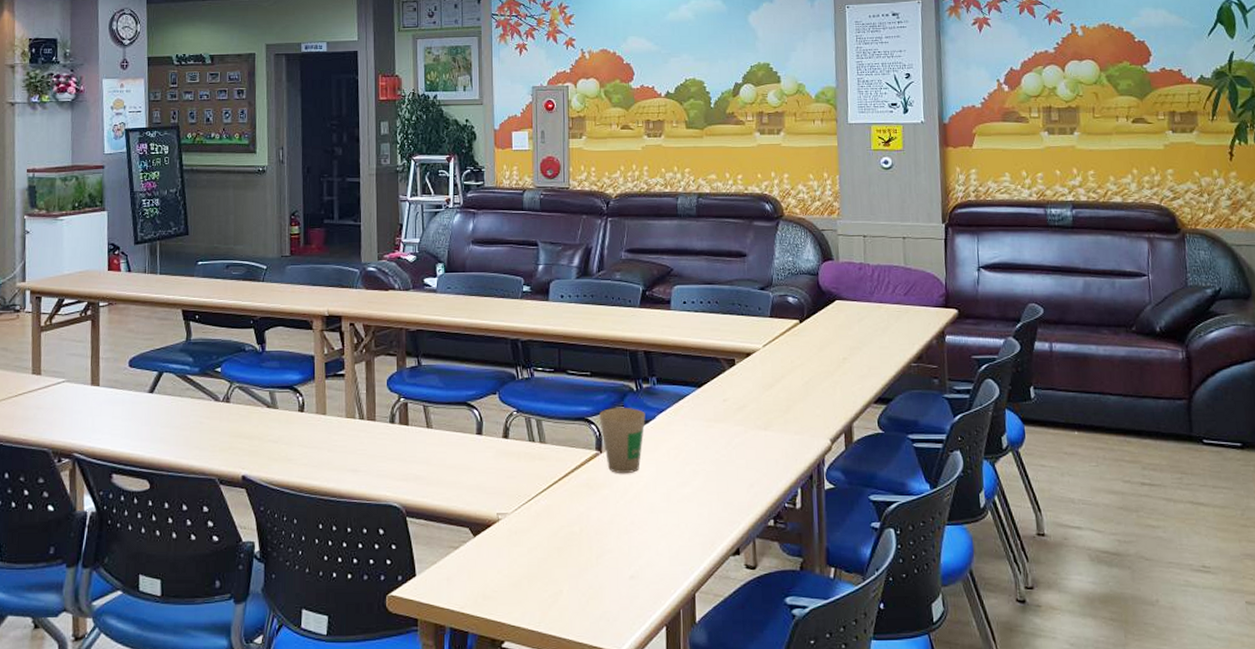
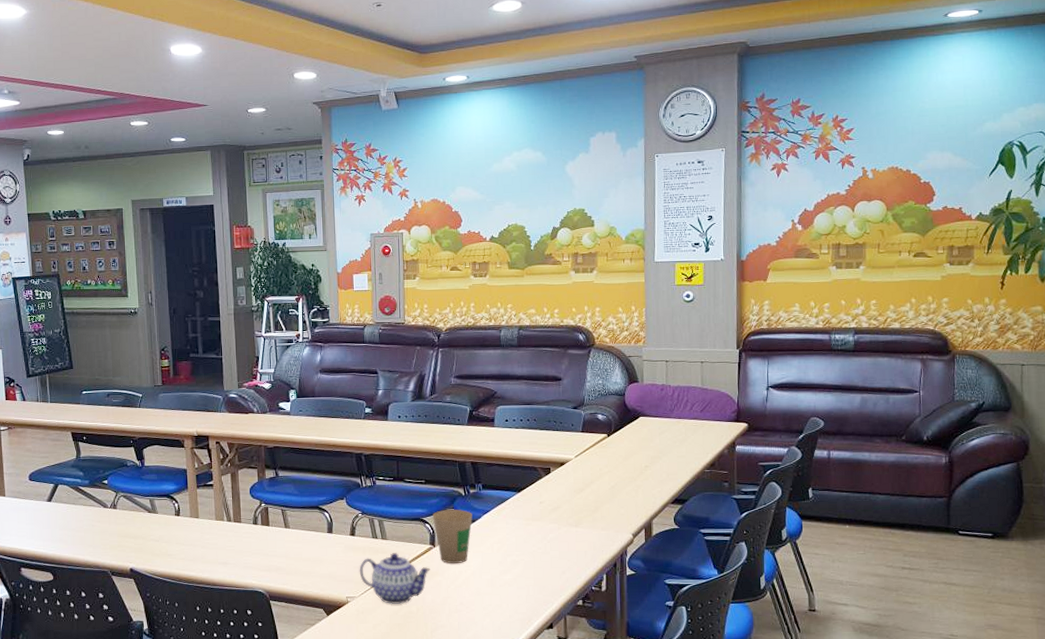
teapot: none [512,460,596,523] -> present [359,553,430,604]

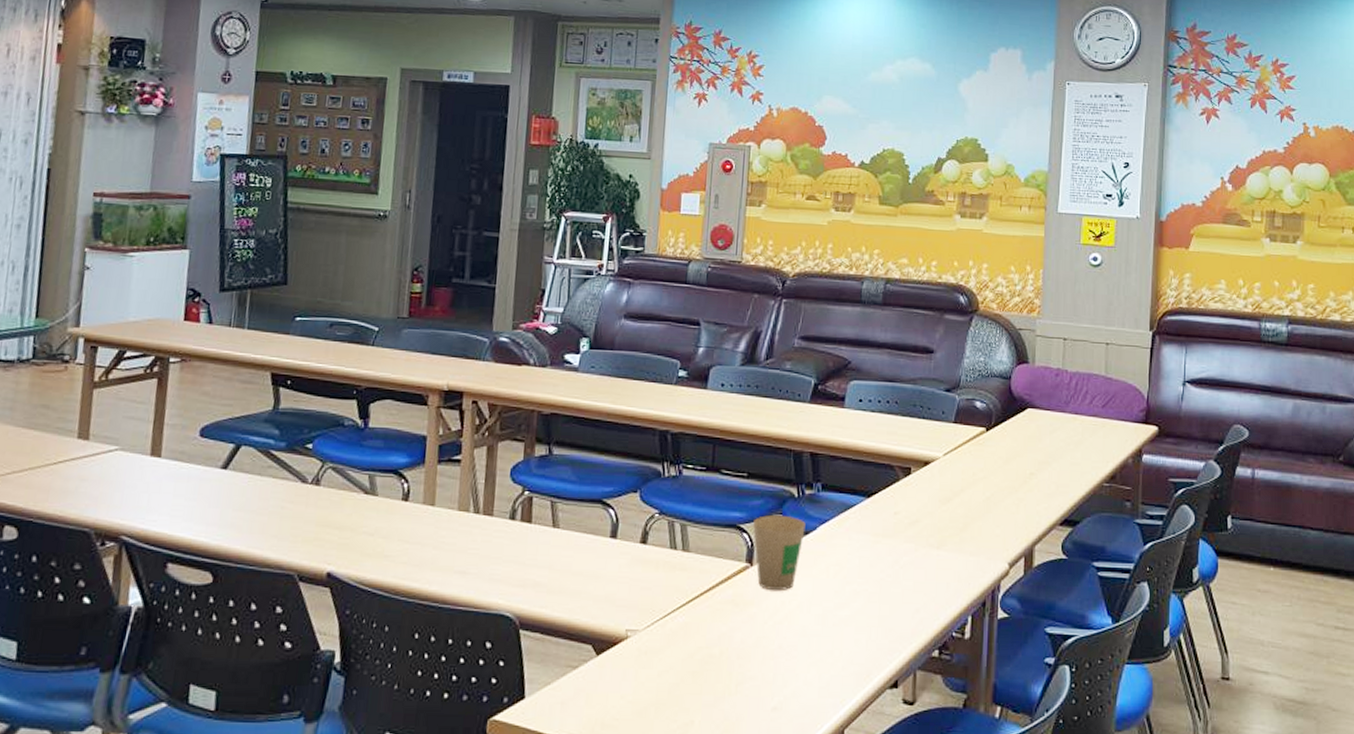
teapot: present [359,553,430,604] -> none [647,571,743,644]

